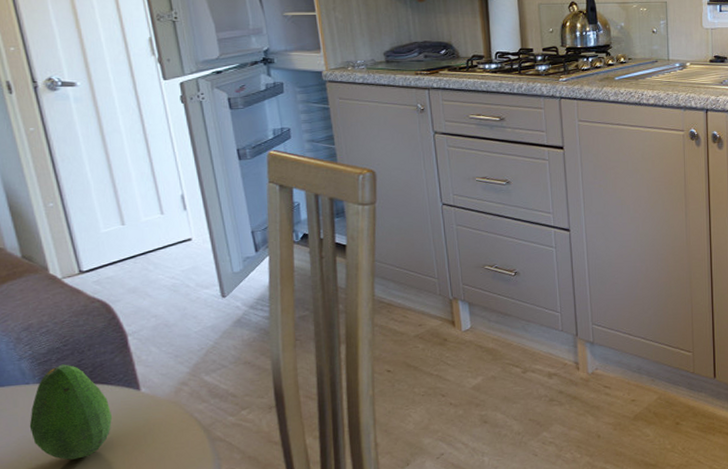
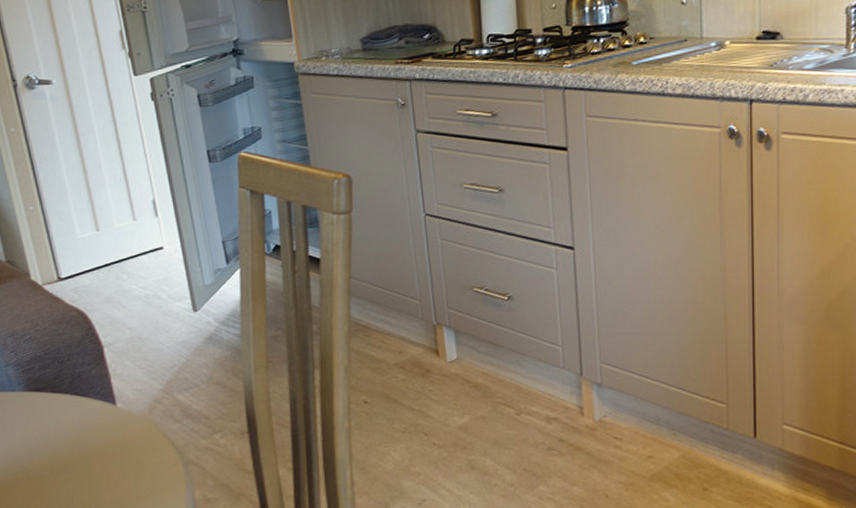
fruit: present [29,364,113,460] -> none [16,373,91,471]

